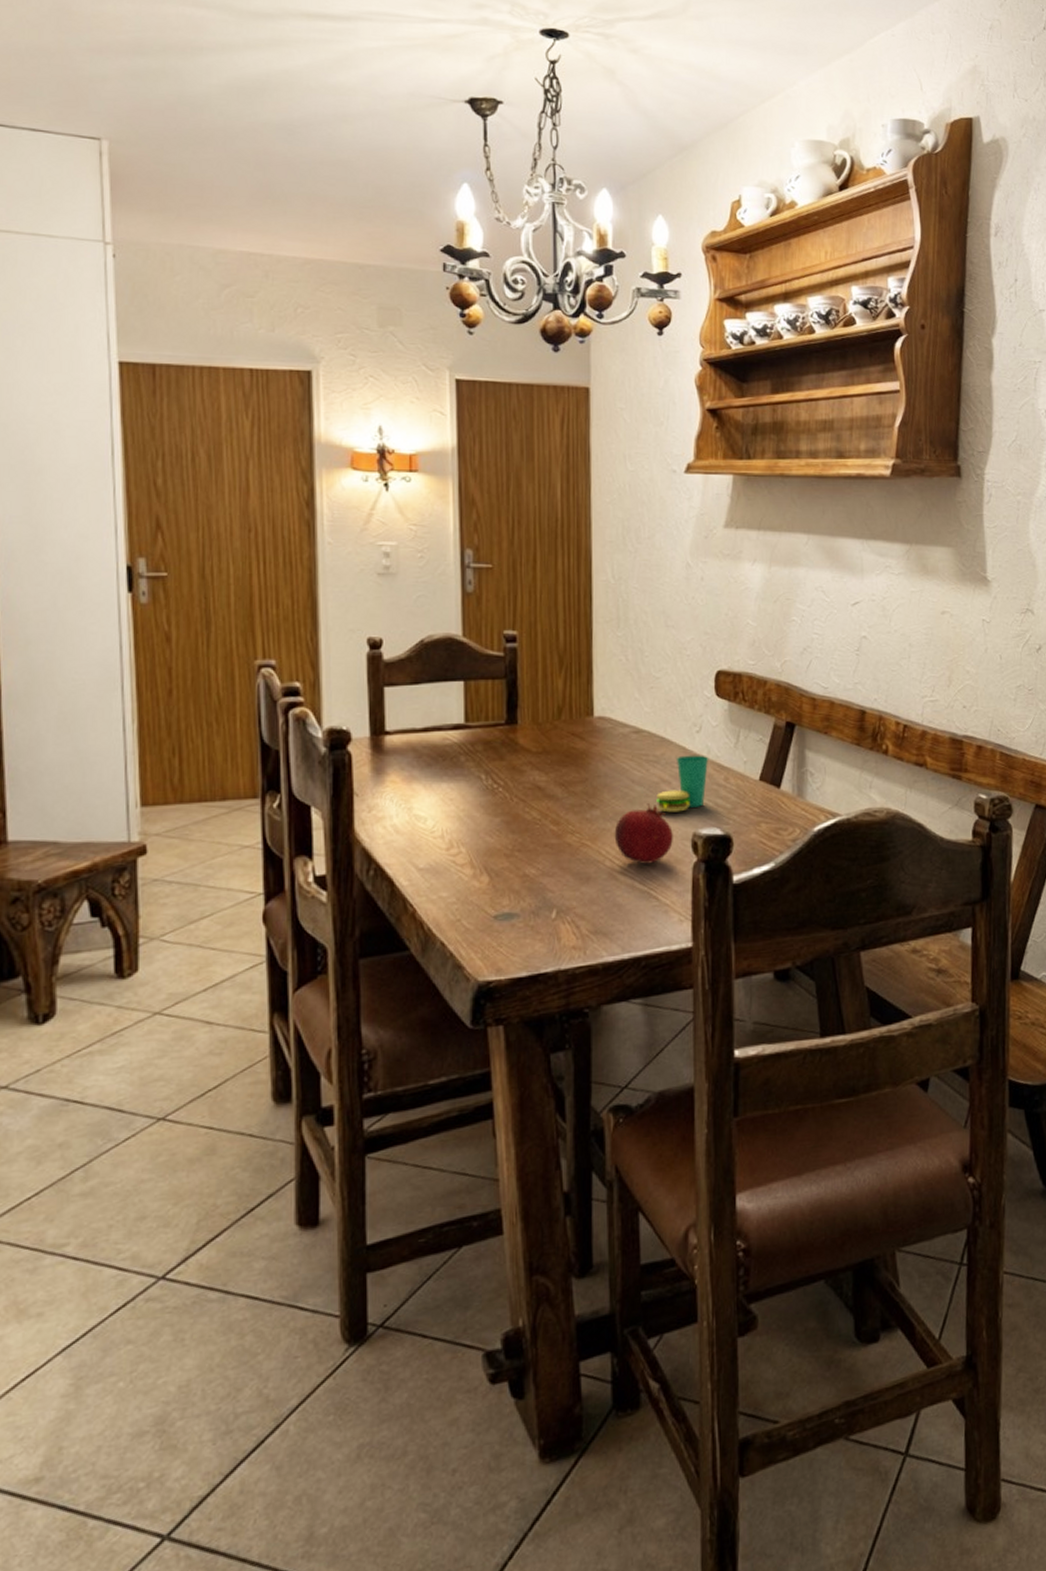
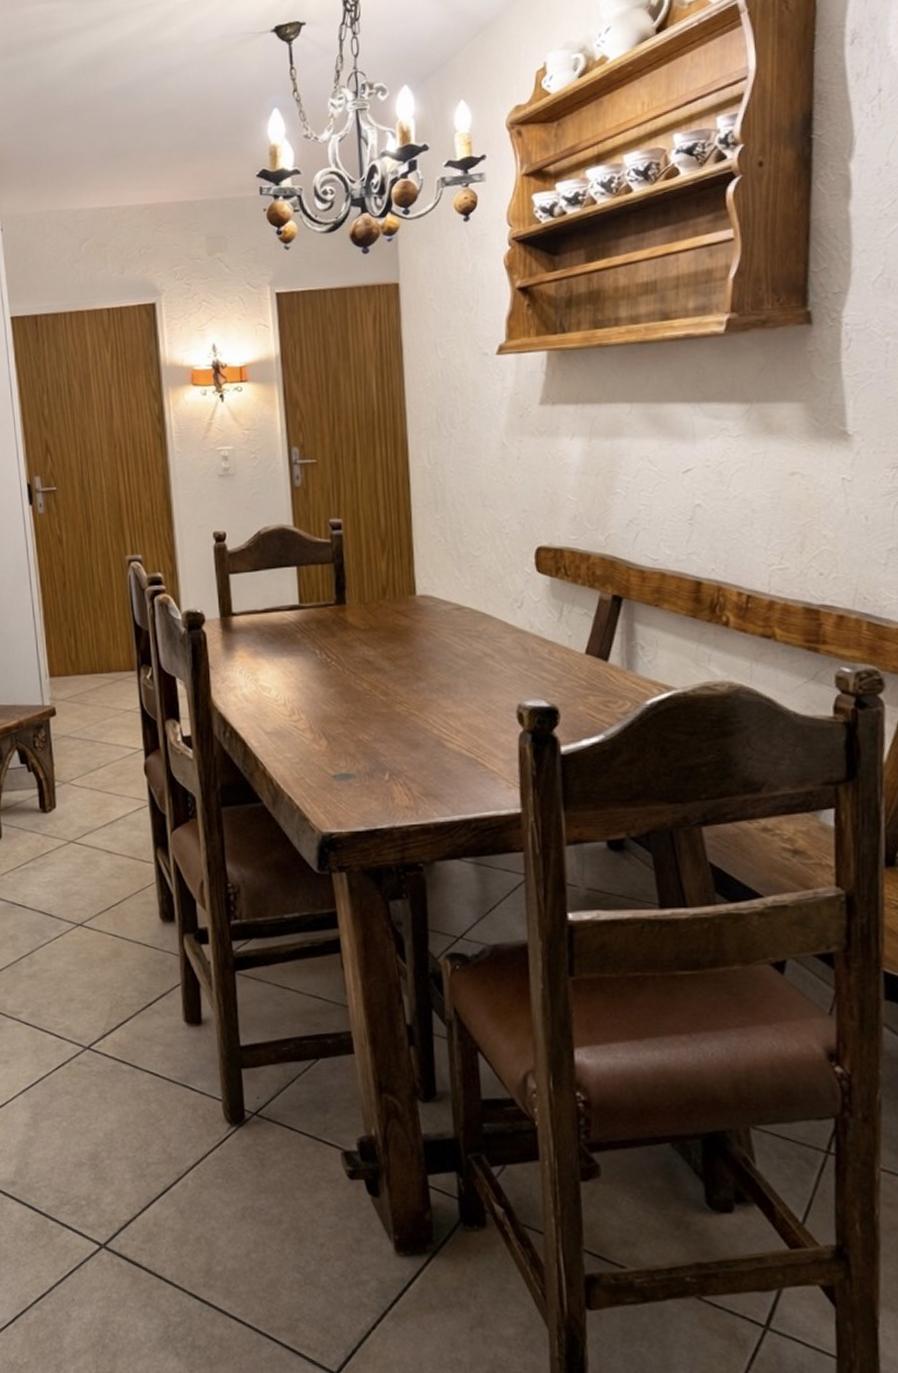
fruit: present [614,803,673,864] -> none [440,676,498,733]
cup: present [655,755,709,813] -> none [479,629,532,685]

